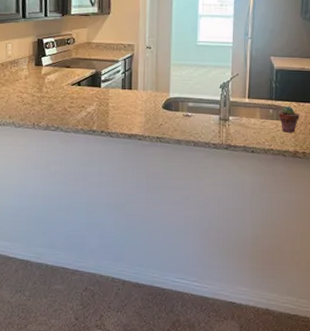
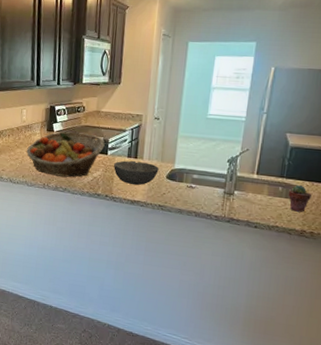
fruit basket: none [13,65,98,114] -> present [27,131,105,177]
bowl: none [108,92,154,118] -> present [114,160,159,186]

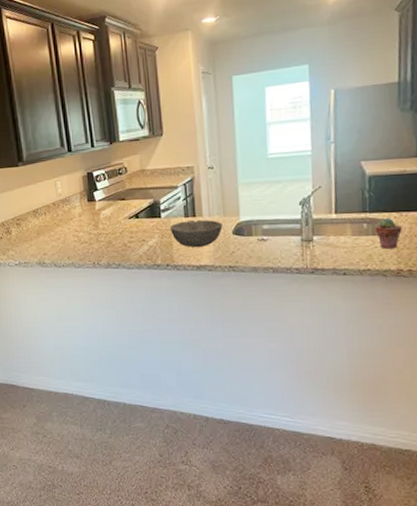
fruit basket: present [27,131,105,177] -> none [68,197,157,251]

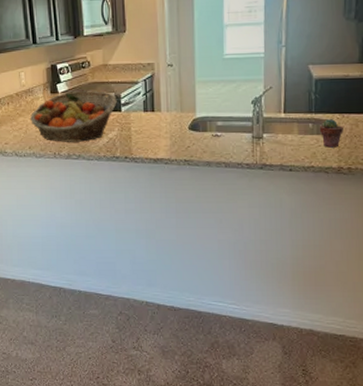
fruit basket: none [68,197,157,251] -> present [30,91,117,142]
bowl: present [170,219,223,248] -> none [130,114,179,142]

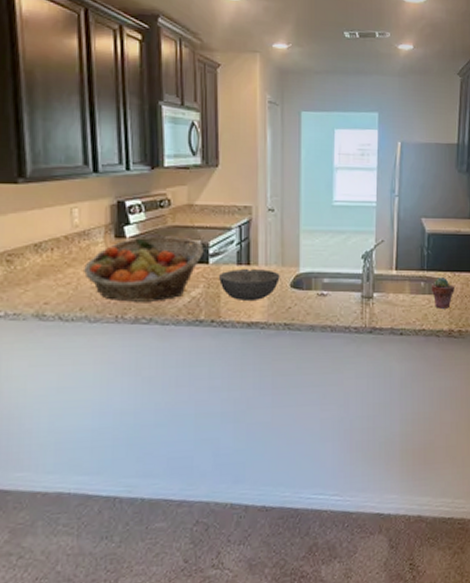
bowl: none [130,114,179,142] -> present [219,268,280,302]

